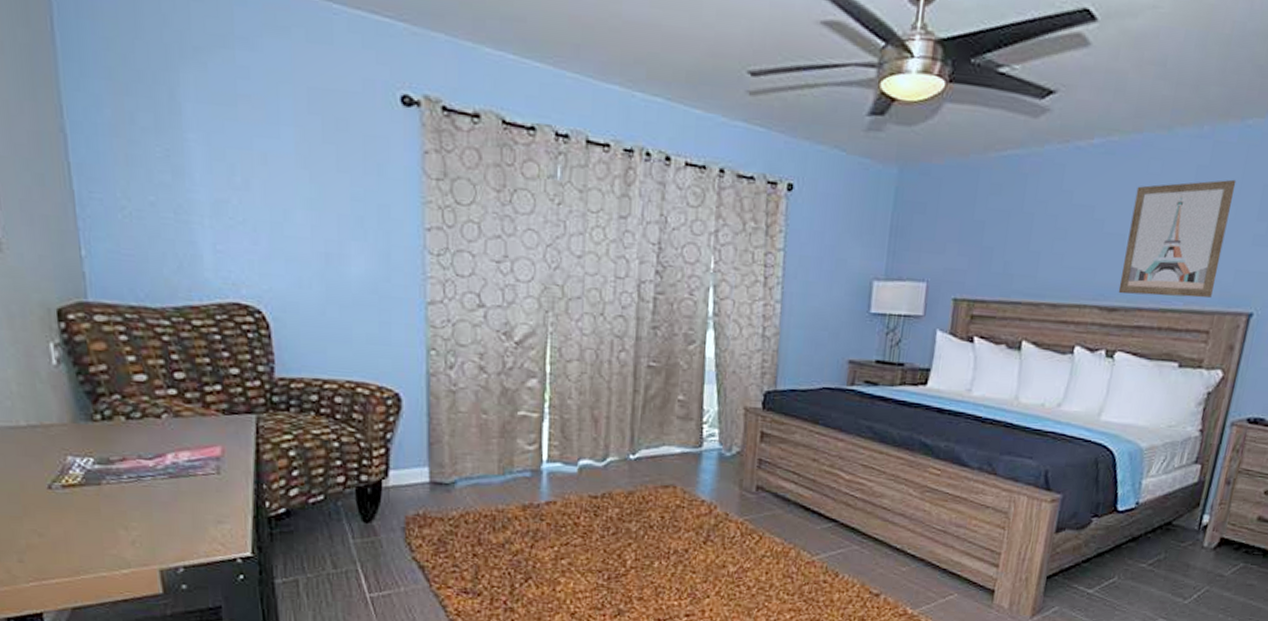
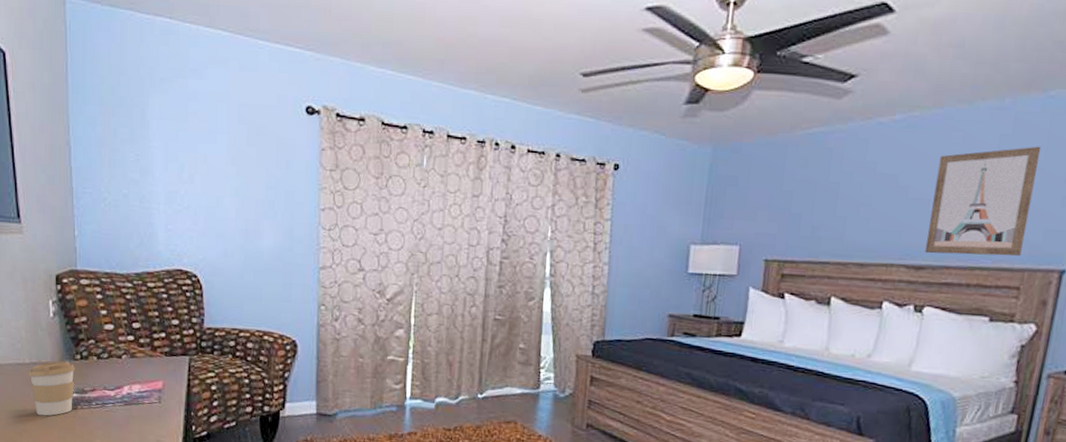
coffee cup: none [24,422,96,495] -> present [28,361,75,416]

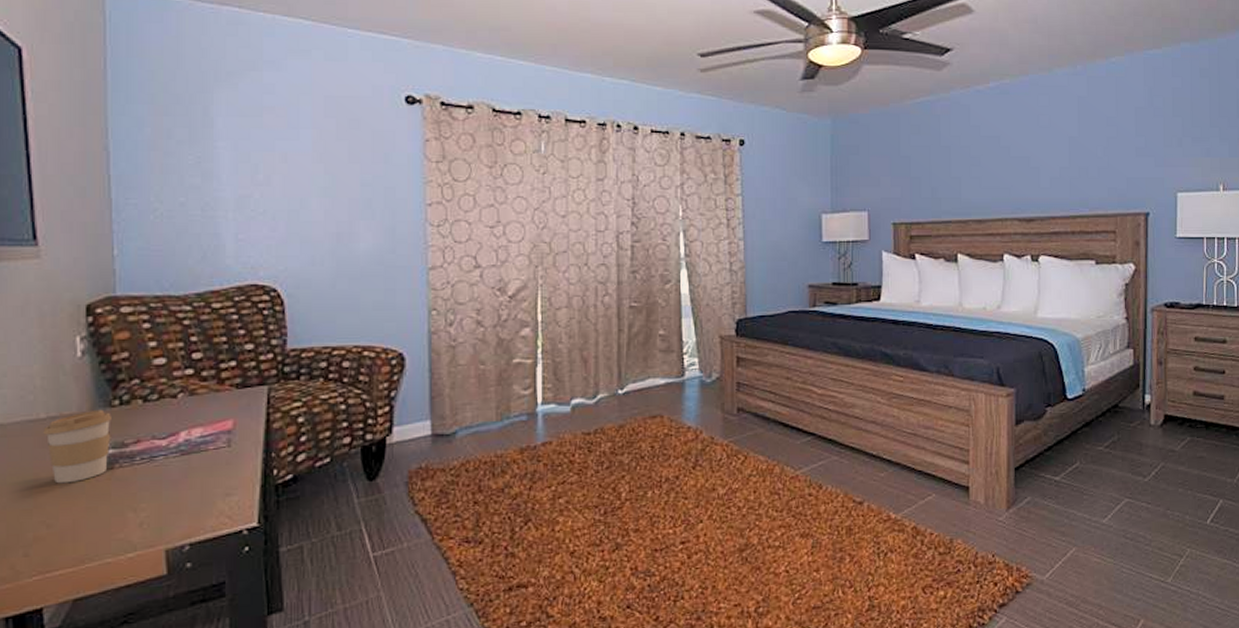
wall art: present [924,146,1041,257] -> none [1032,105,1113,206]

